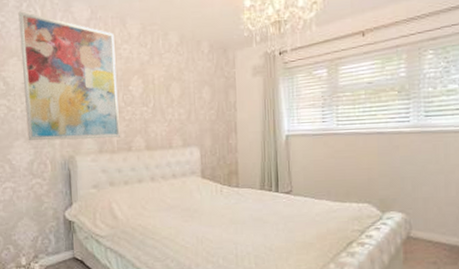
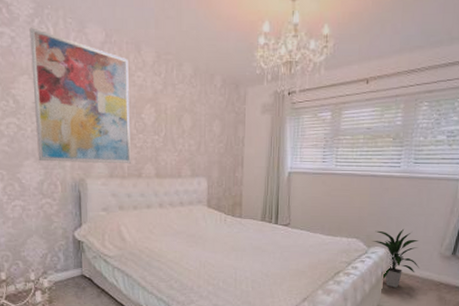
indoor plant: none [386,189,444,258] -> present [372,228,419,288]

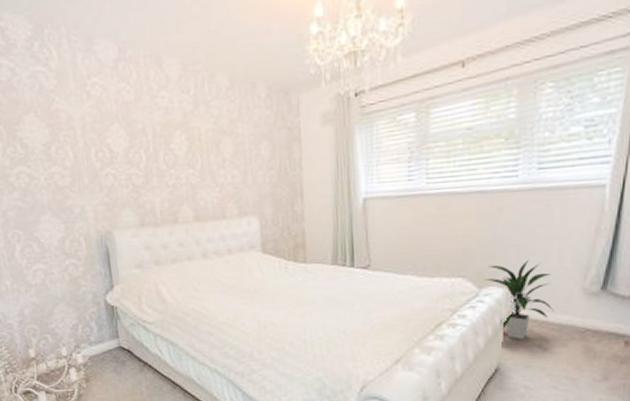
wall art: present [29,27,131,163] -> none [30,53,163,215]

